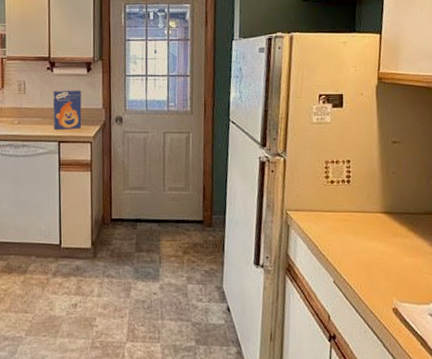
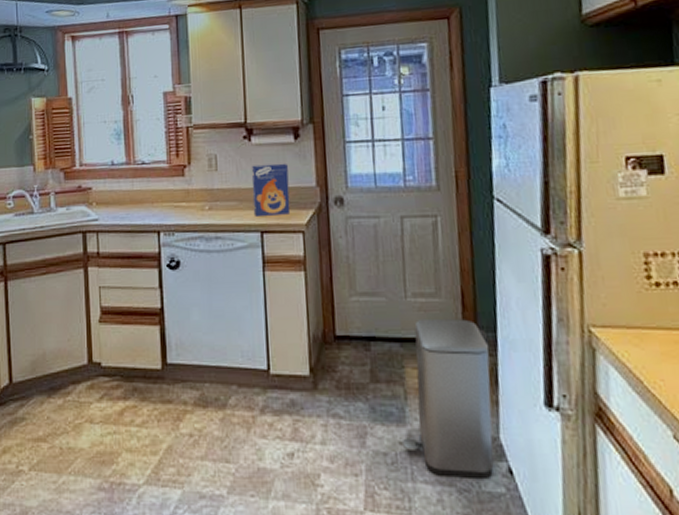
pedal bin: none [155,205,220,316] -> present [401,318,494,478]

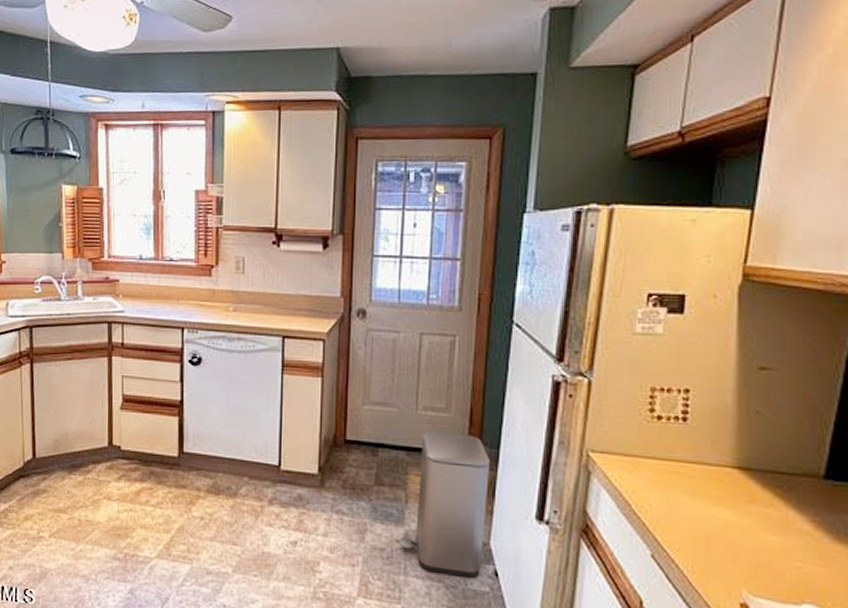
cereal box: present [251,163,291,218] -> none [277,271,314,323]

